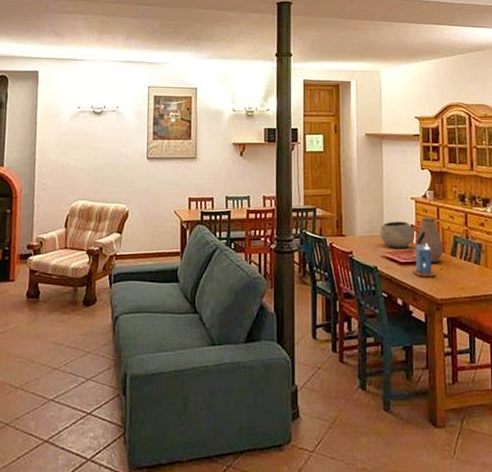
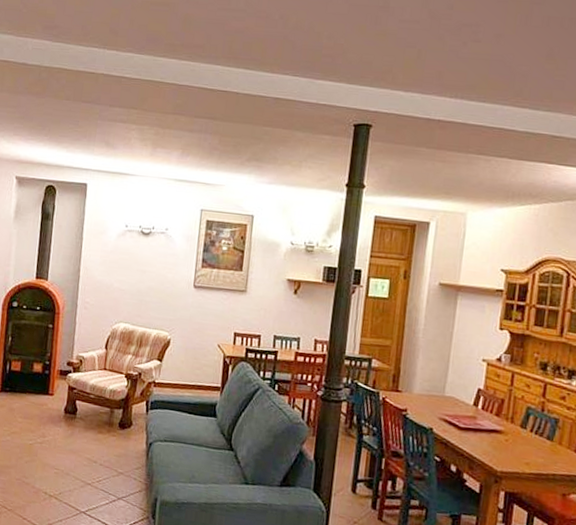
bowl: present [380,221,415,248] -> none [441,382,482,413]
candle: present [412,243,437,277] -> none [472,410,500,448]
vase: present [415,217,443,263] -> none [480,382,513,433]

